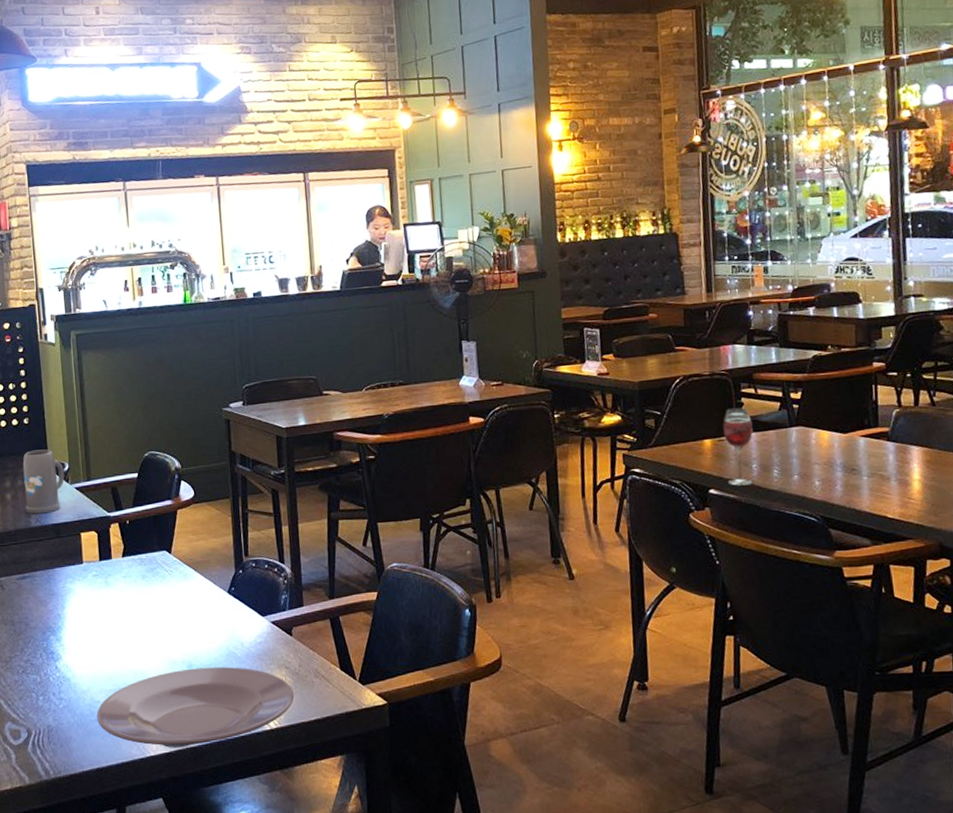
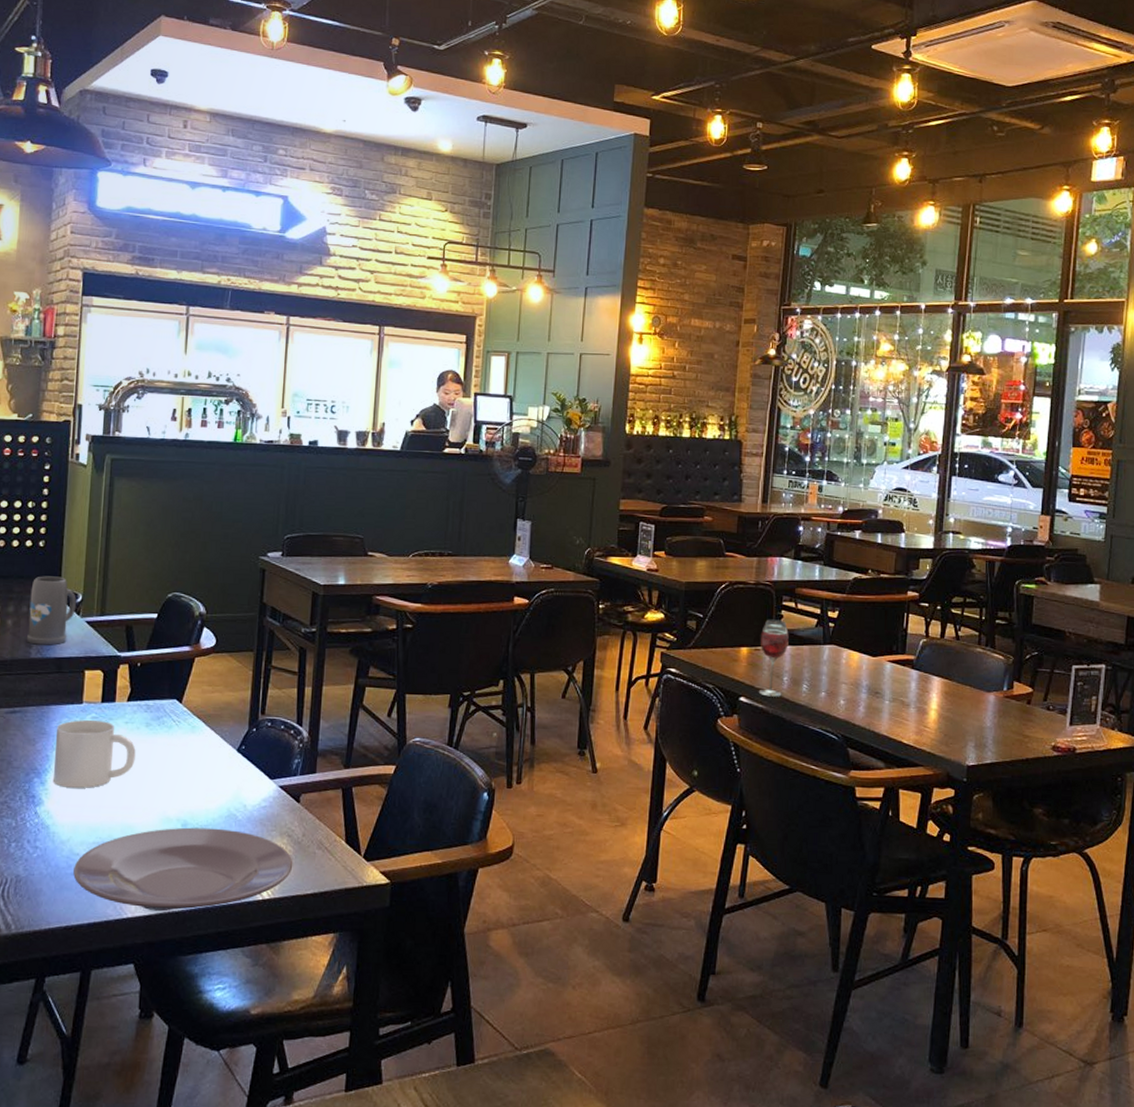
mug: none [63,577,137,642] -> present [52,719,136,788]

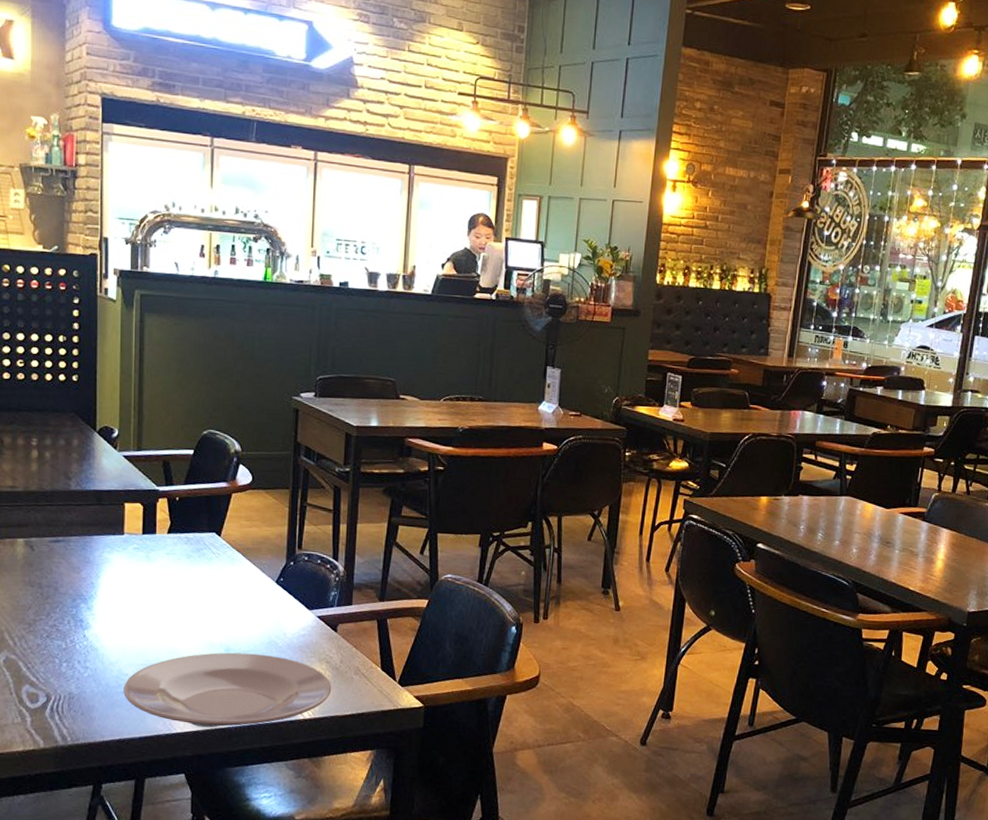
beer mug: present [26,576,76,646] -> none [65,410,113,478]
mug: present [52,719,136,788] -> none [99,550,178,614]
wineglass: present [758,619,789,697] -> none [775,470,808,544]

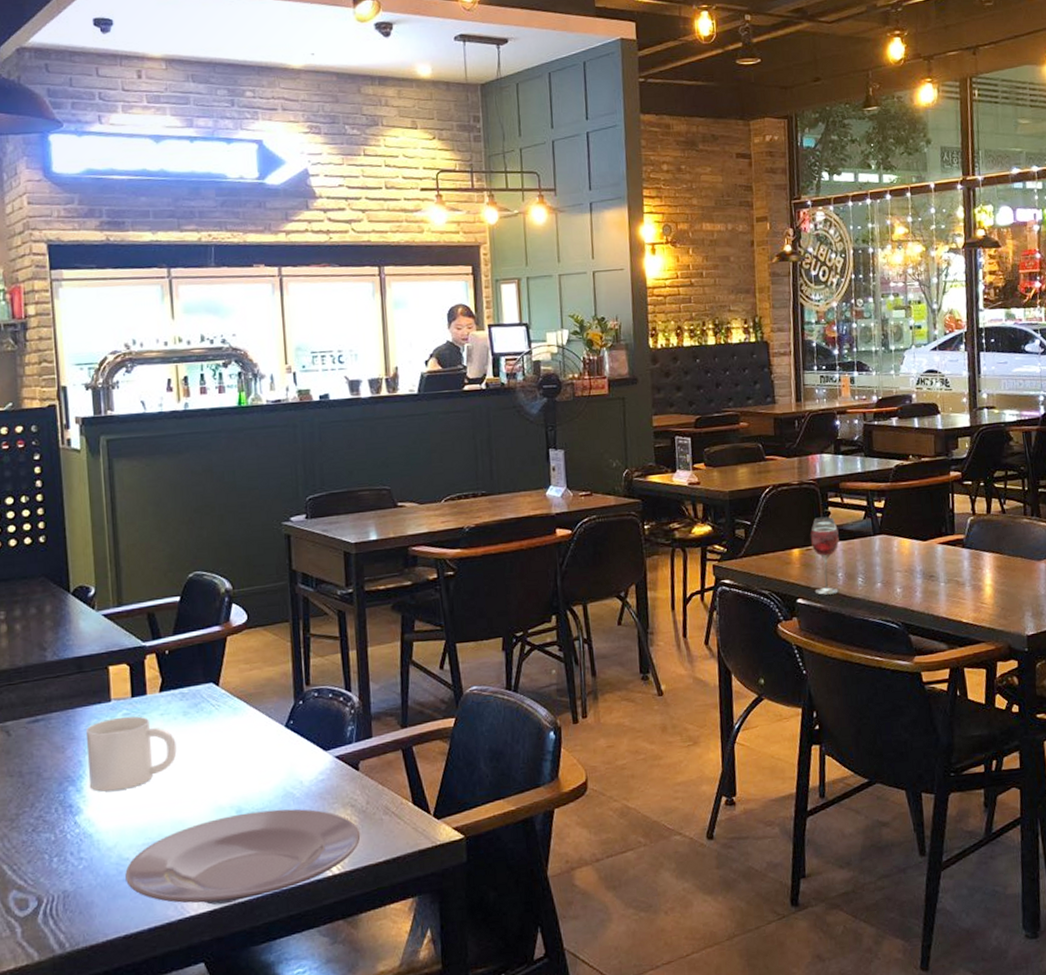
mug: none [99,550,178,614] -> present [85,716,177,792]
wineglass: none [775,470,808,544] -> present [810,516,839,595]

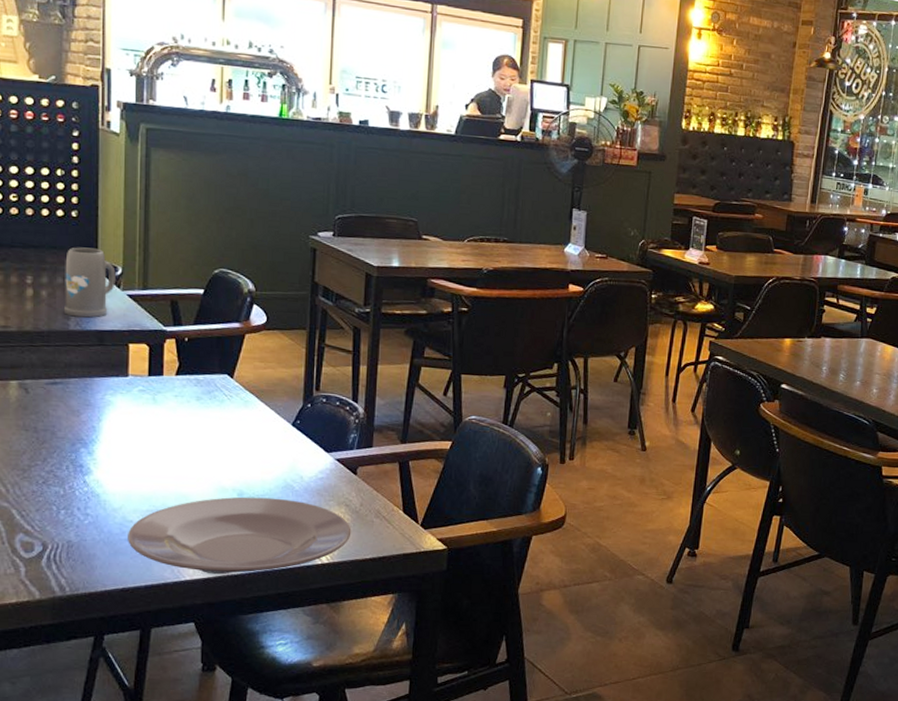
beer mug: none [37,571,90,647] -> present [63,247,116,318]
mug: present [85,716,177,792] -> none [100,392,187,459]
wineglass: present [810,516,839,595] -> none [798,313,830,385]

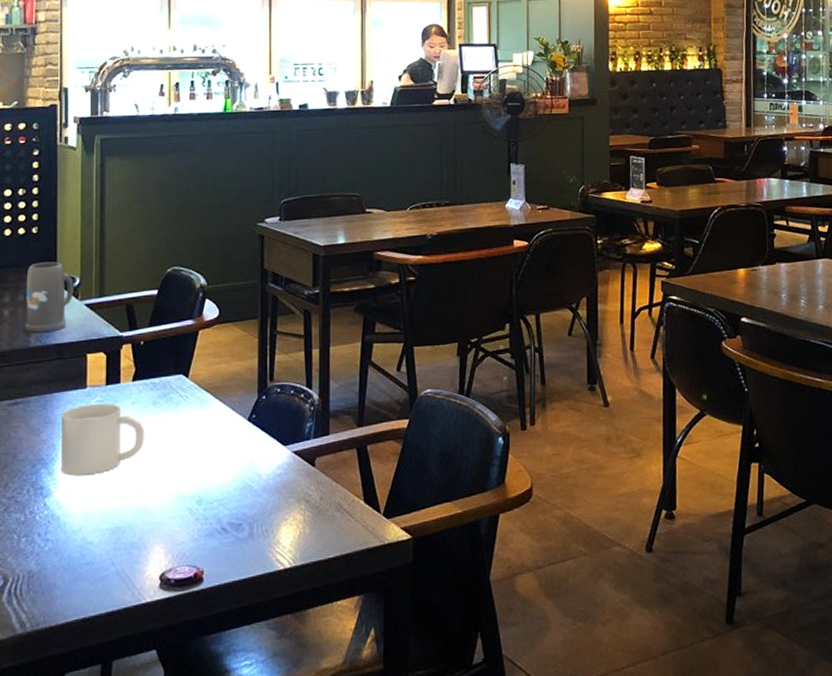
mug: none [100,392,187,459] -> present [60,403,144,475]
plate: present [128,497,352,572] -> none [88,501,313,590]

